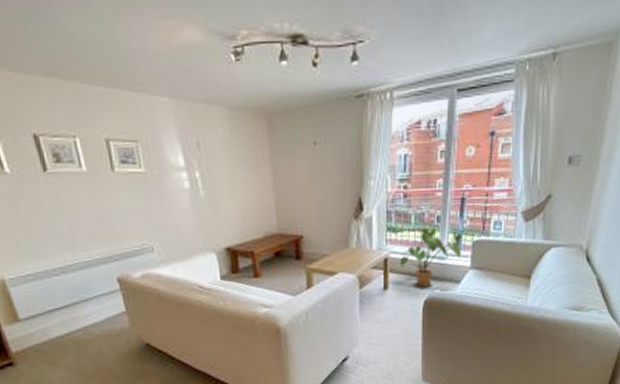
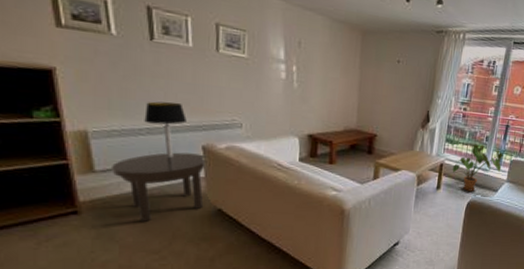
side table: none [34,287,131,366] -> present [112,152,207,222]
table lamp: none [53,234,96,295] -> present [144,101,187,158]

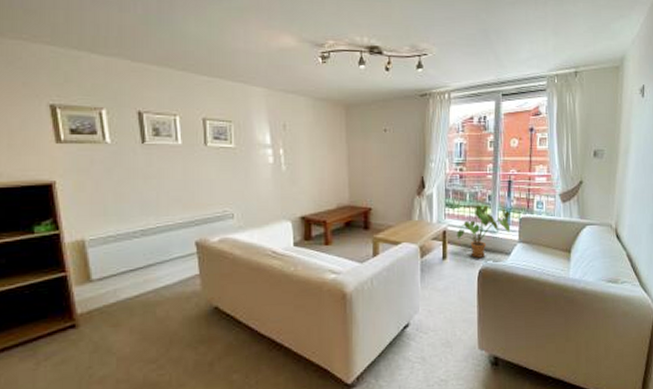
side table: present [112,152,207,222] -> none [108,250,201,329]
table lamp: present [144,101,187,158] -> none [138,200,179,258]

